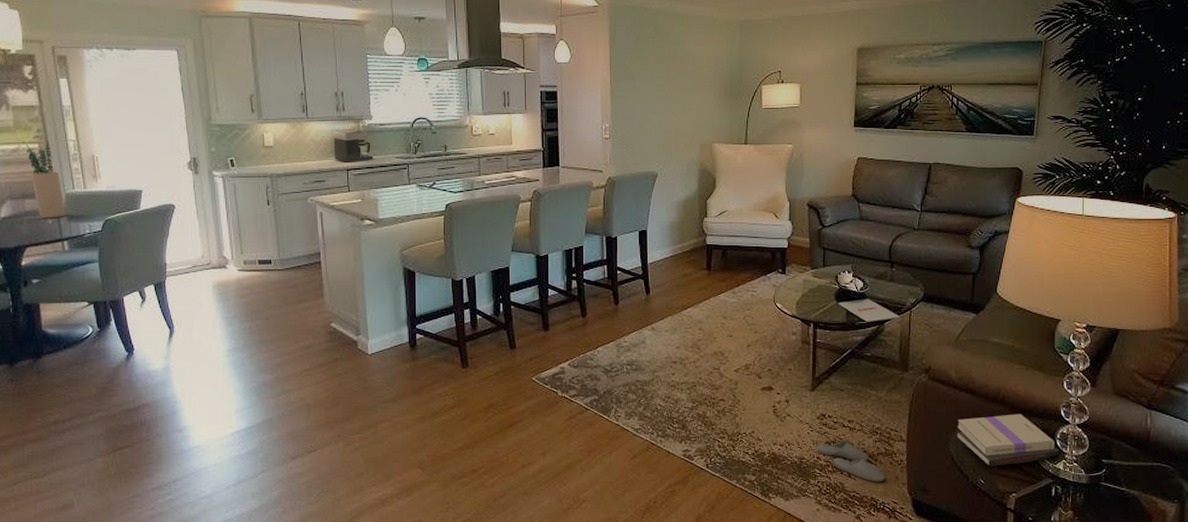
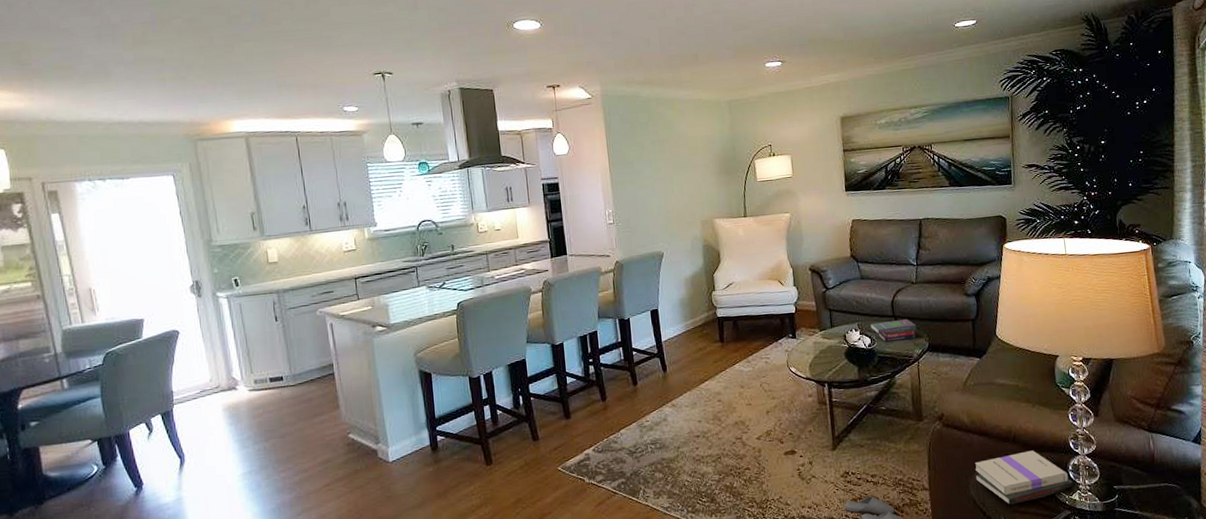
vase: present [26,141,66,219] -> none [18,278,64,358]
coffee maker: present [333,129,374,162] -> none [338,237,381,271]
magazine: present [838,299,900,323] -> none [849,354,909,378]
books: none [865,265,913,288] -> present [870,318,917,343]

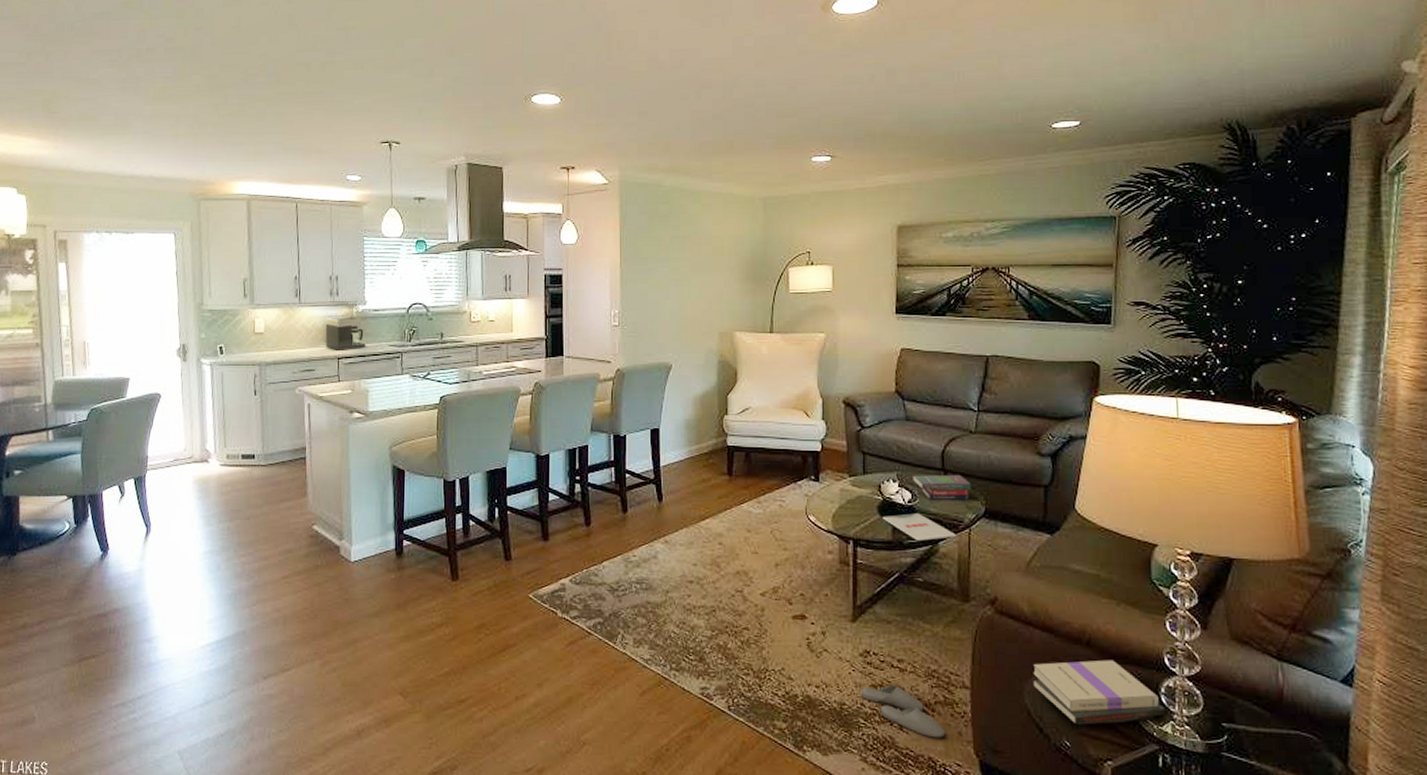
coffee maker: none [338,237,381,271] -> present [325,315,366,350]
magazine: none [849,354,909,378] -> present [882,513,957,542]

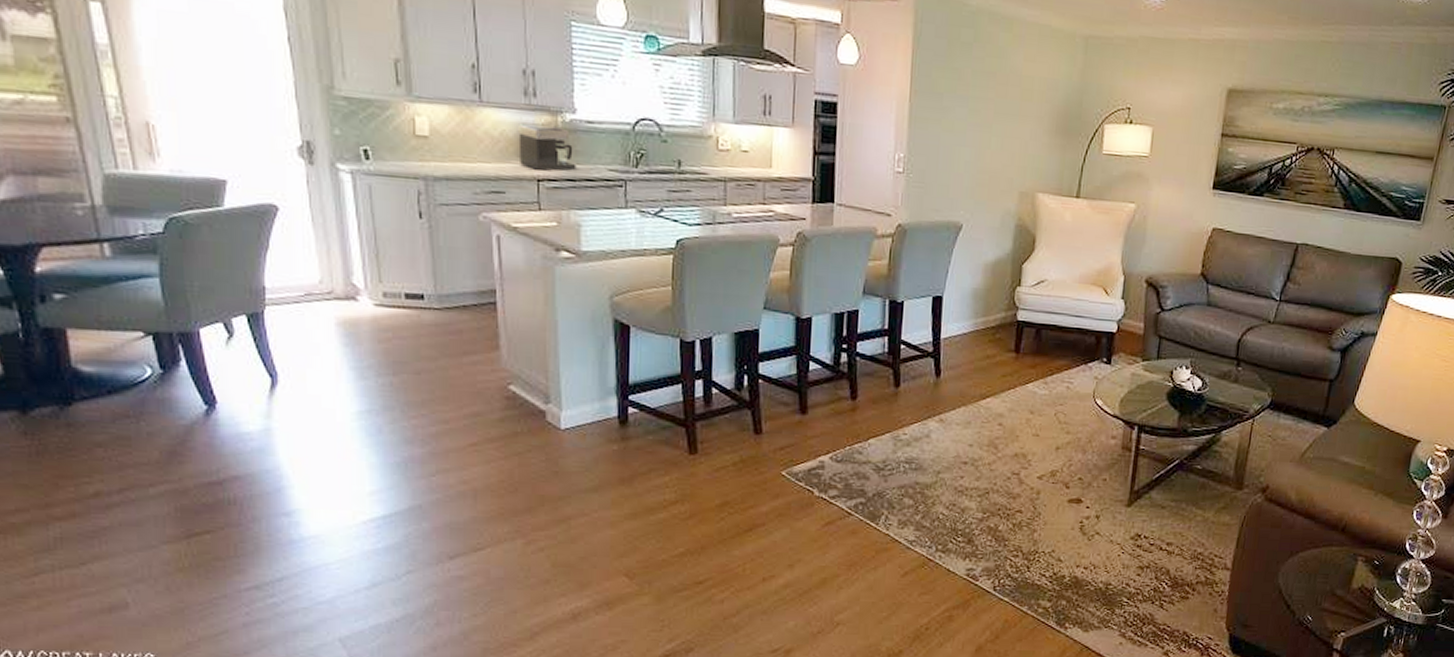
slippers: present [860,684,946,738] -> none [1127,566,1203,615]
magazine: present [882,513,957,542] -> none [1169,401,1240,430]
books: present [912,474,971,501] -> none [1205,362,1262,391]
books: present [1032,659,1166,725] -> none [1288,544,1399,602]

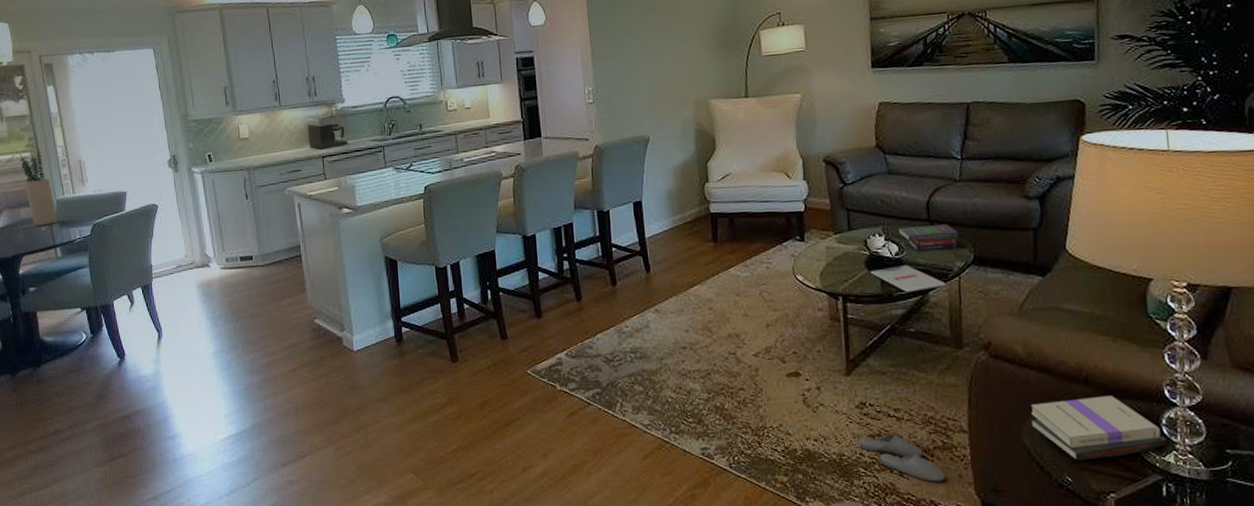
vase: none [37,93,105,209] -> present [20,149,57,226]
slippers: none [1127,566,1203,615] -> present [859,433,946,482]
magazine: none [1169,401,1240,430] -> present [870,265,946,294]
books: none [1205,362,1262,391] -> present [898,223,959,252]
books: none [1288,544,1399,602] -> present [1030,395,1168,461]

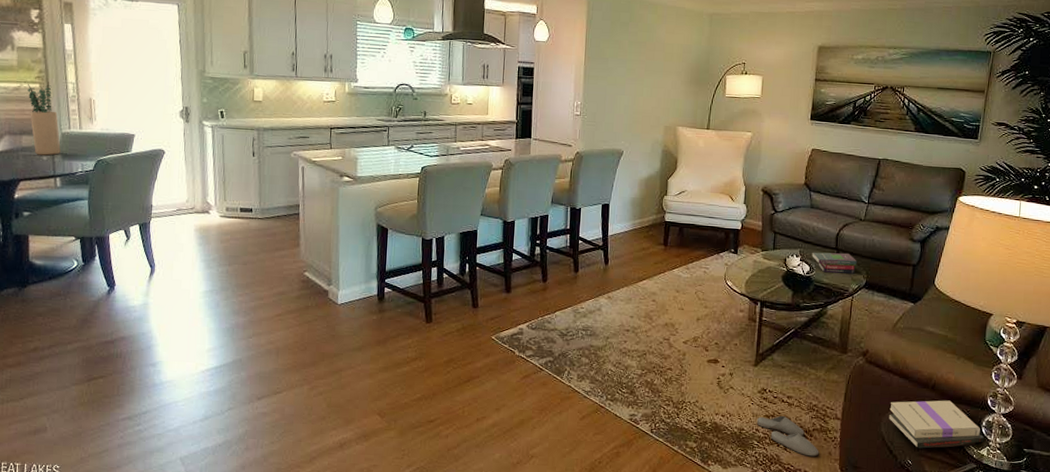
coffee maker: present [306,114,348,150] -> none [319,90,356,122]
magazine: present [870,265,946,294] -> none [785,282,842,305]

